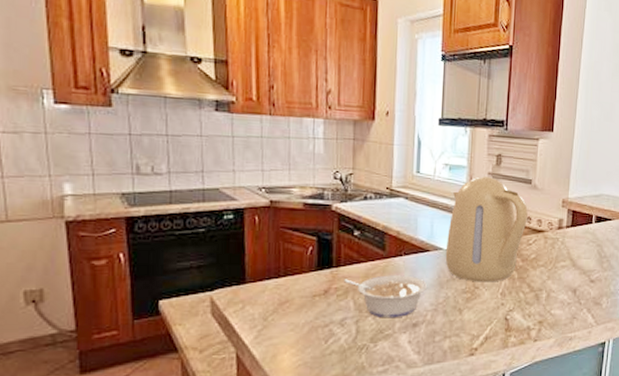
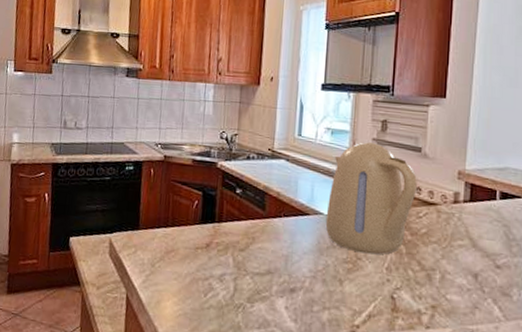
legume: present [344,275,427,319] -> none [225,235,306,281]

